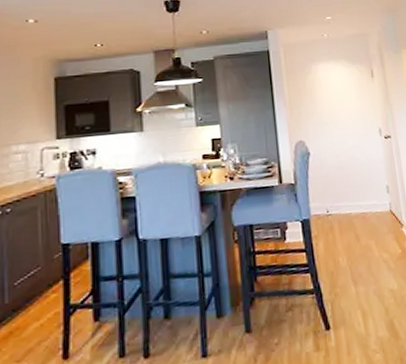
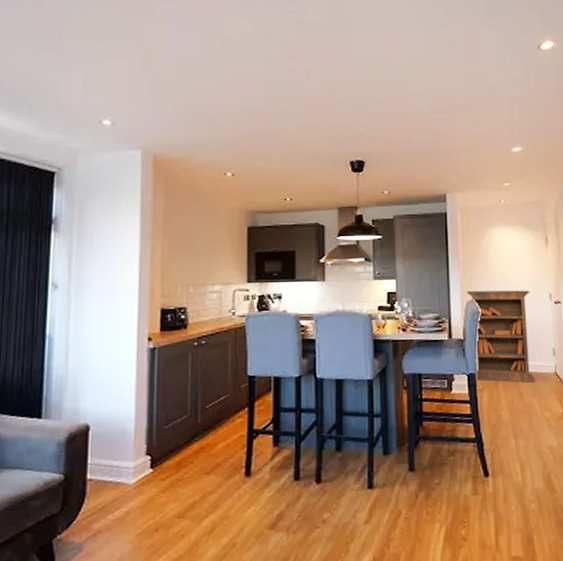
bookcase: none [294,126,371,227] -> present [466,290,535,383]

